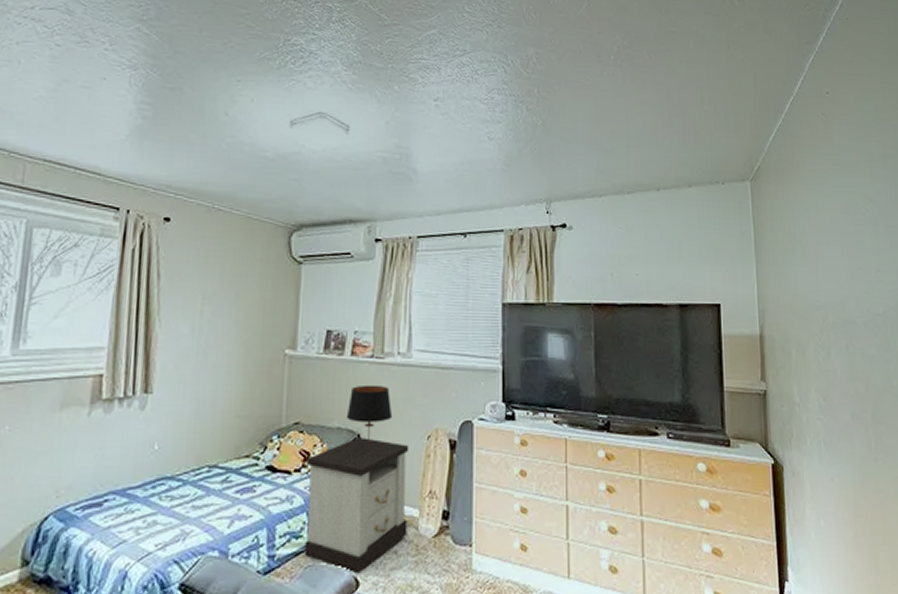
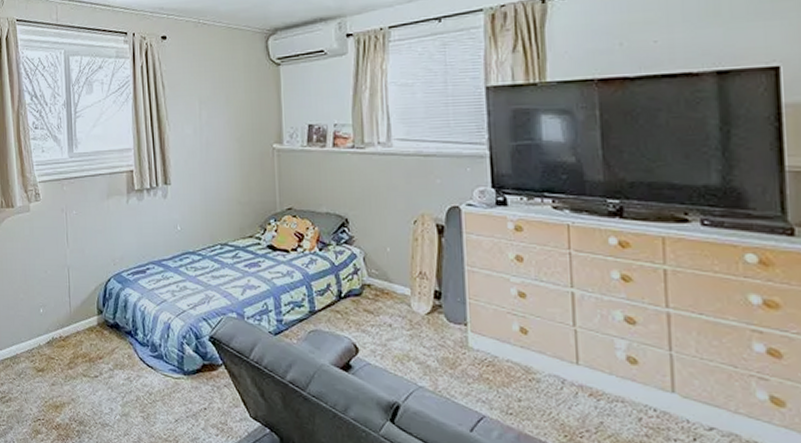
nightstand: present [304,438,410,574] -> none [300,222,400,342]
table lamp: present [346,385,393,448] -> none [333,173,378,231]

